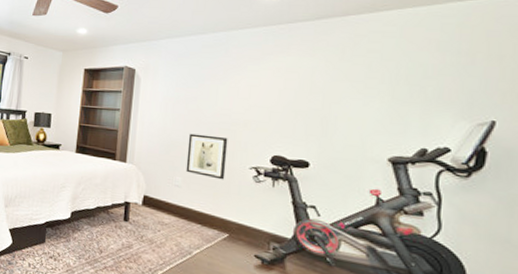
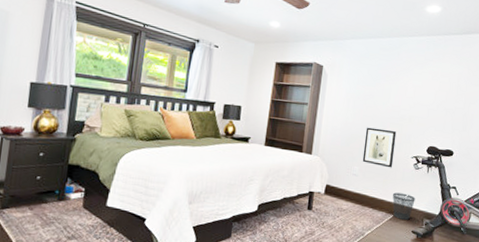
wastebasket: none [226,208,258,242] -> present [392,192,416,220]

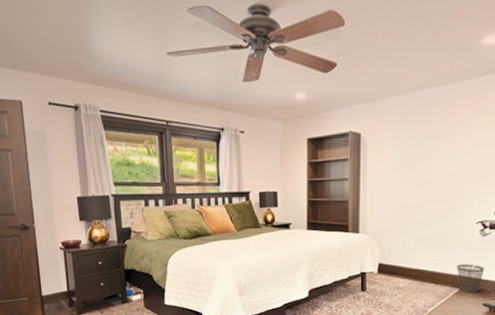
wall art: present [362,127,397,168] -> none [417,195,456,238]

